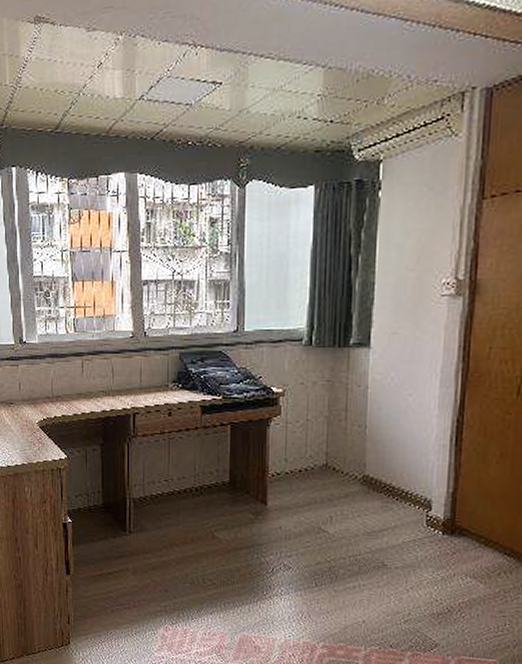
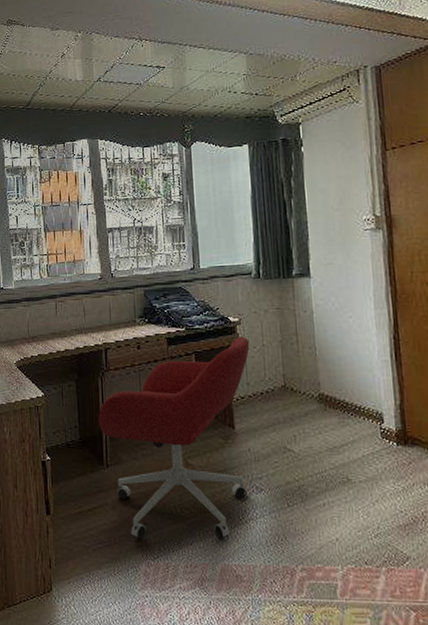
office chair: none [122,408,292,612] -> present [98,336,250,540]

